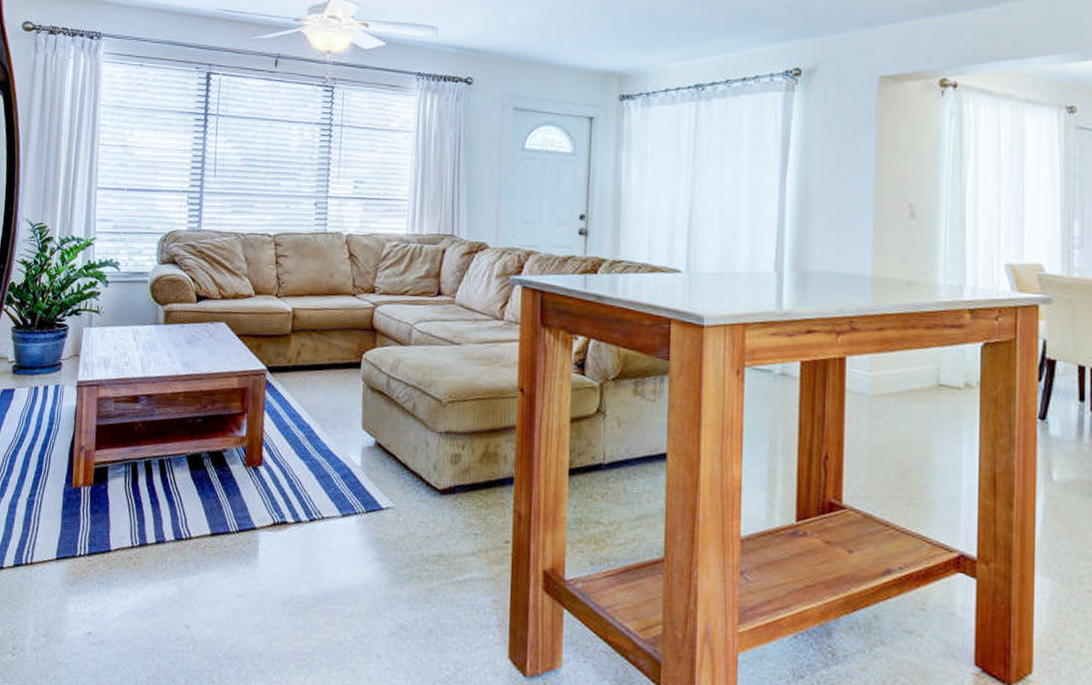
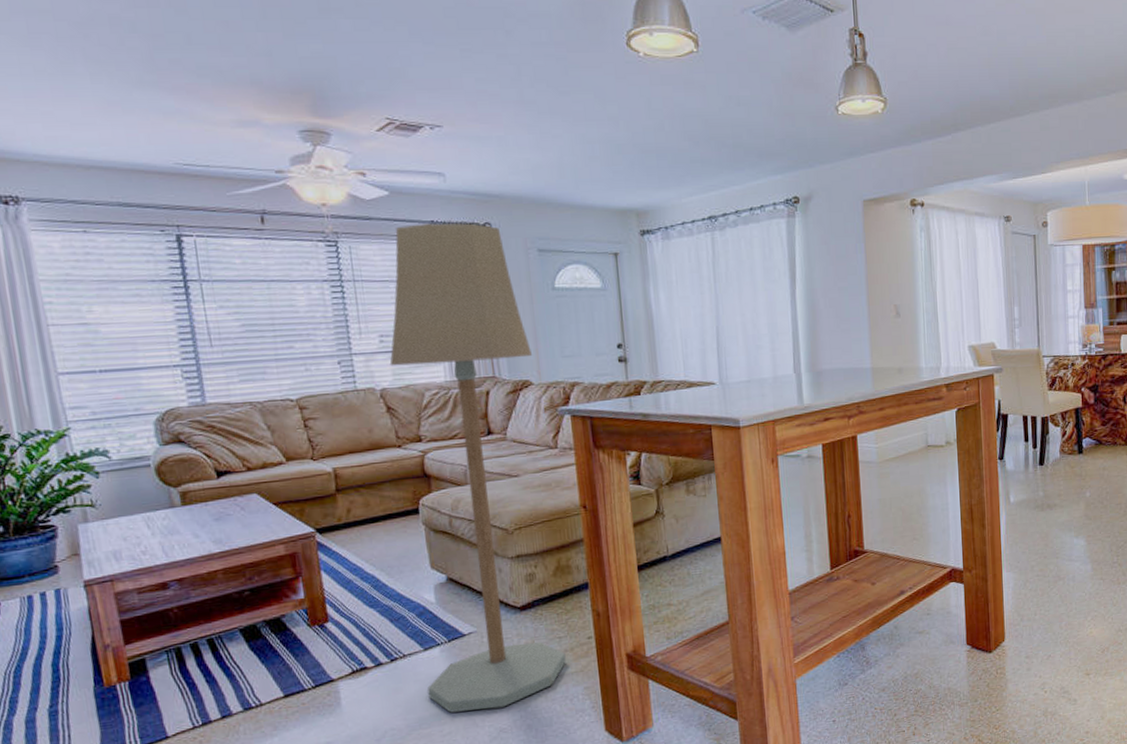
floor lamp: none [338,75,493,601] -> present [389,223,566,713]

